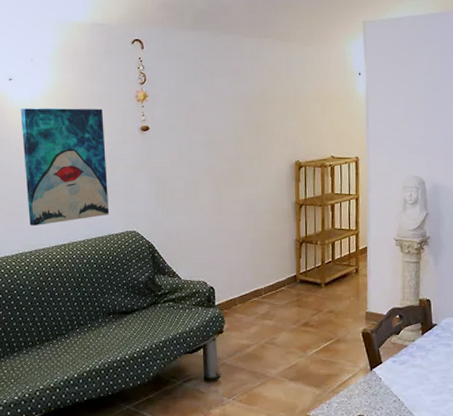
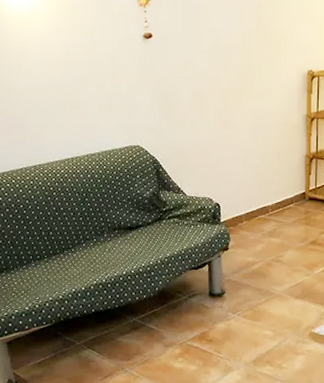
wall art: present [20,108,110,226] -> none [18,14,113,140]

